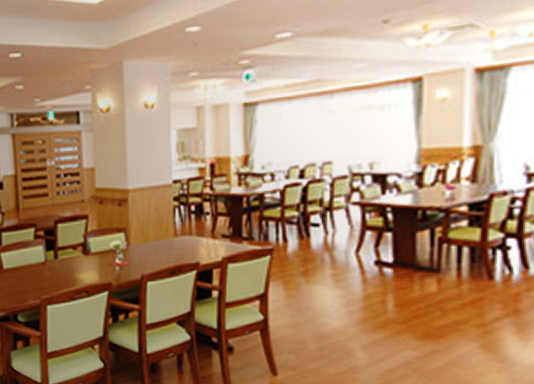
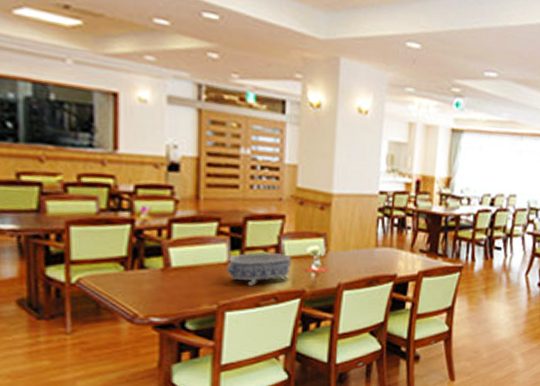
decorative bowl: none [45,250,98,281] -> present [227,252,292,286]

